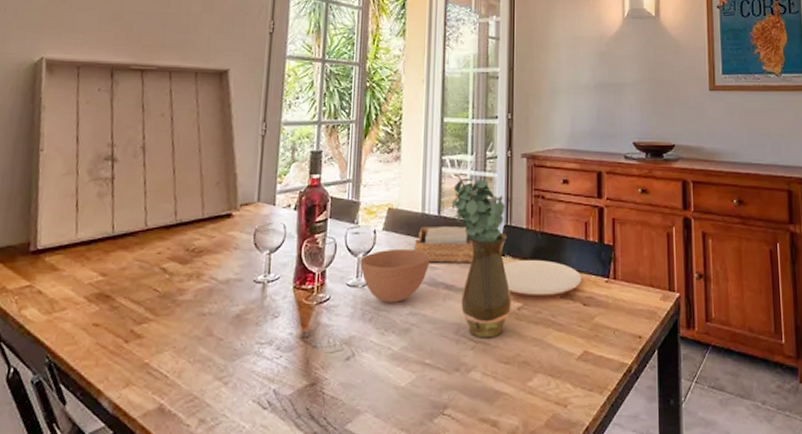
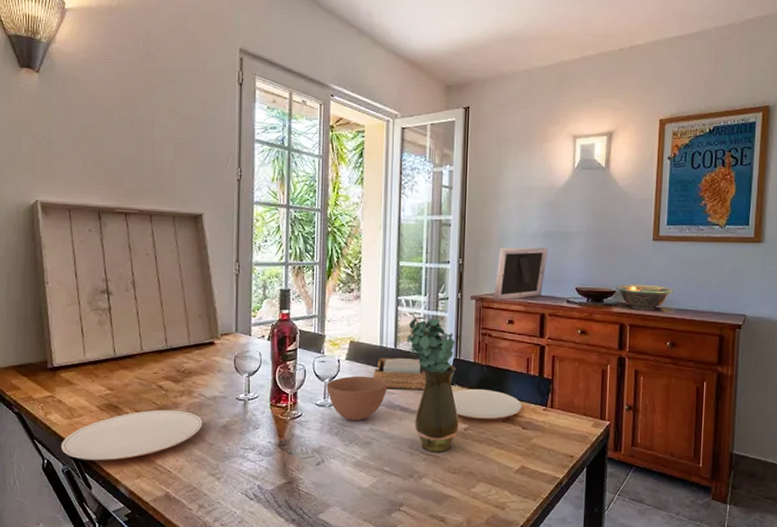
plate: none [33,298,212,367] -> present [60,409,203,461]
picture frame: none [546,99,603,159] -> present [493,246,549,302]
decorative bowl: none [675,137,736,166] -> present [615,284,674,311]

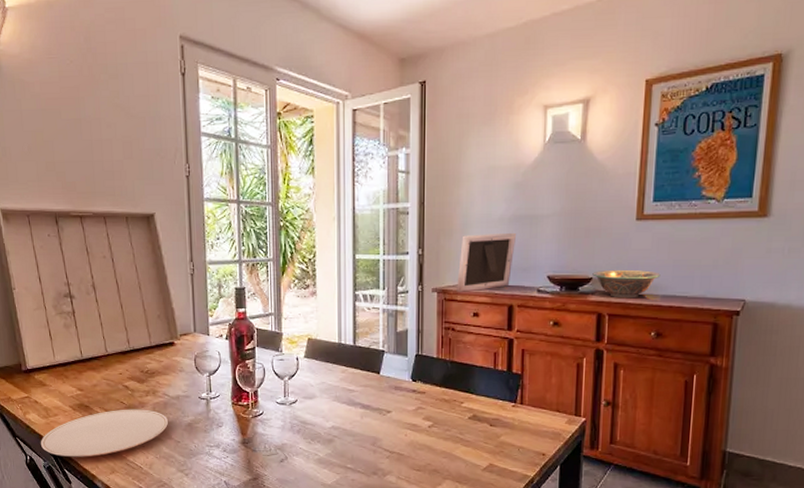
bowl: present [326,375,388,420] -> none [286,373,348,418]
napkin holder: present [373,357,426,389] -> none [333,354,387,386]
vase: present [406,312,459,452] -> none [365,307,423,450]
plate: present [452,388,522,420] -> none [415,385,490,417]

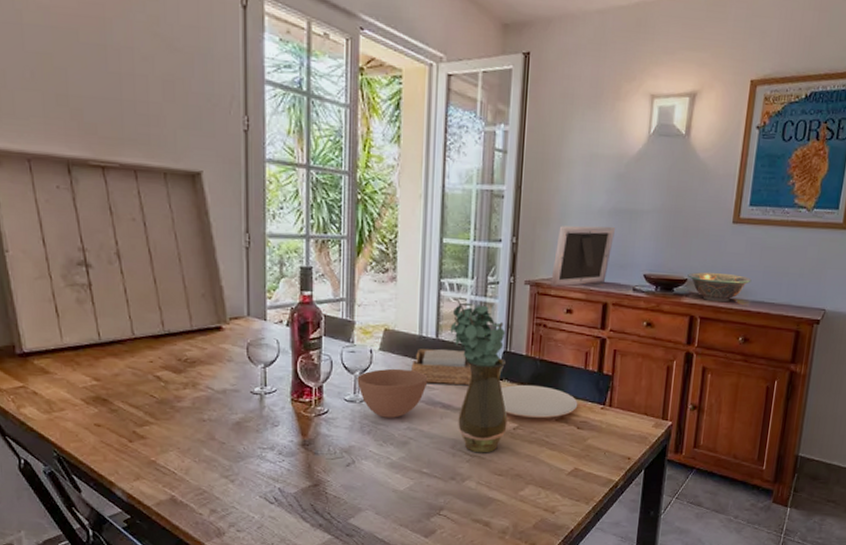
plate: present [40,409,169,457] -> none [39,404,212,461]
bowl: none [286,373,348,418] -> present [357,368,428,418]
napkin holder: none [333,354,387,386] -> present [411,348,472,385]
vase: none [365,307,423,450] -> present [450,298,508,453]
plate: none [415,385,490,417] -> present [501,384,578,419]

